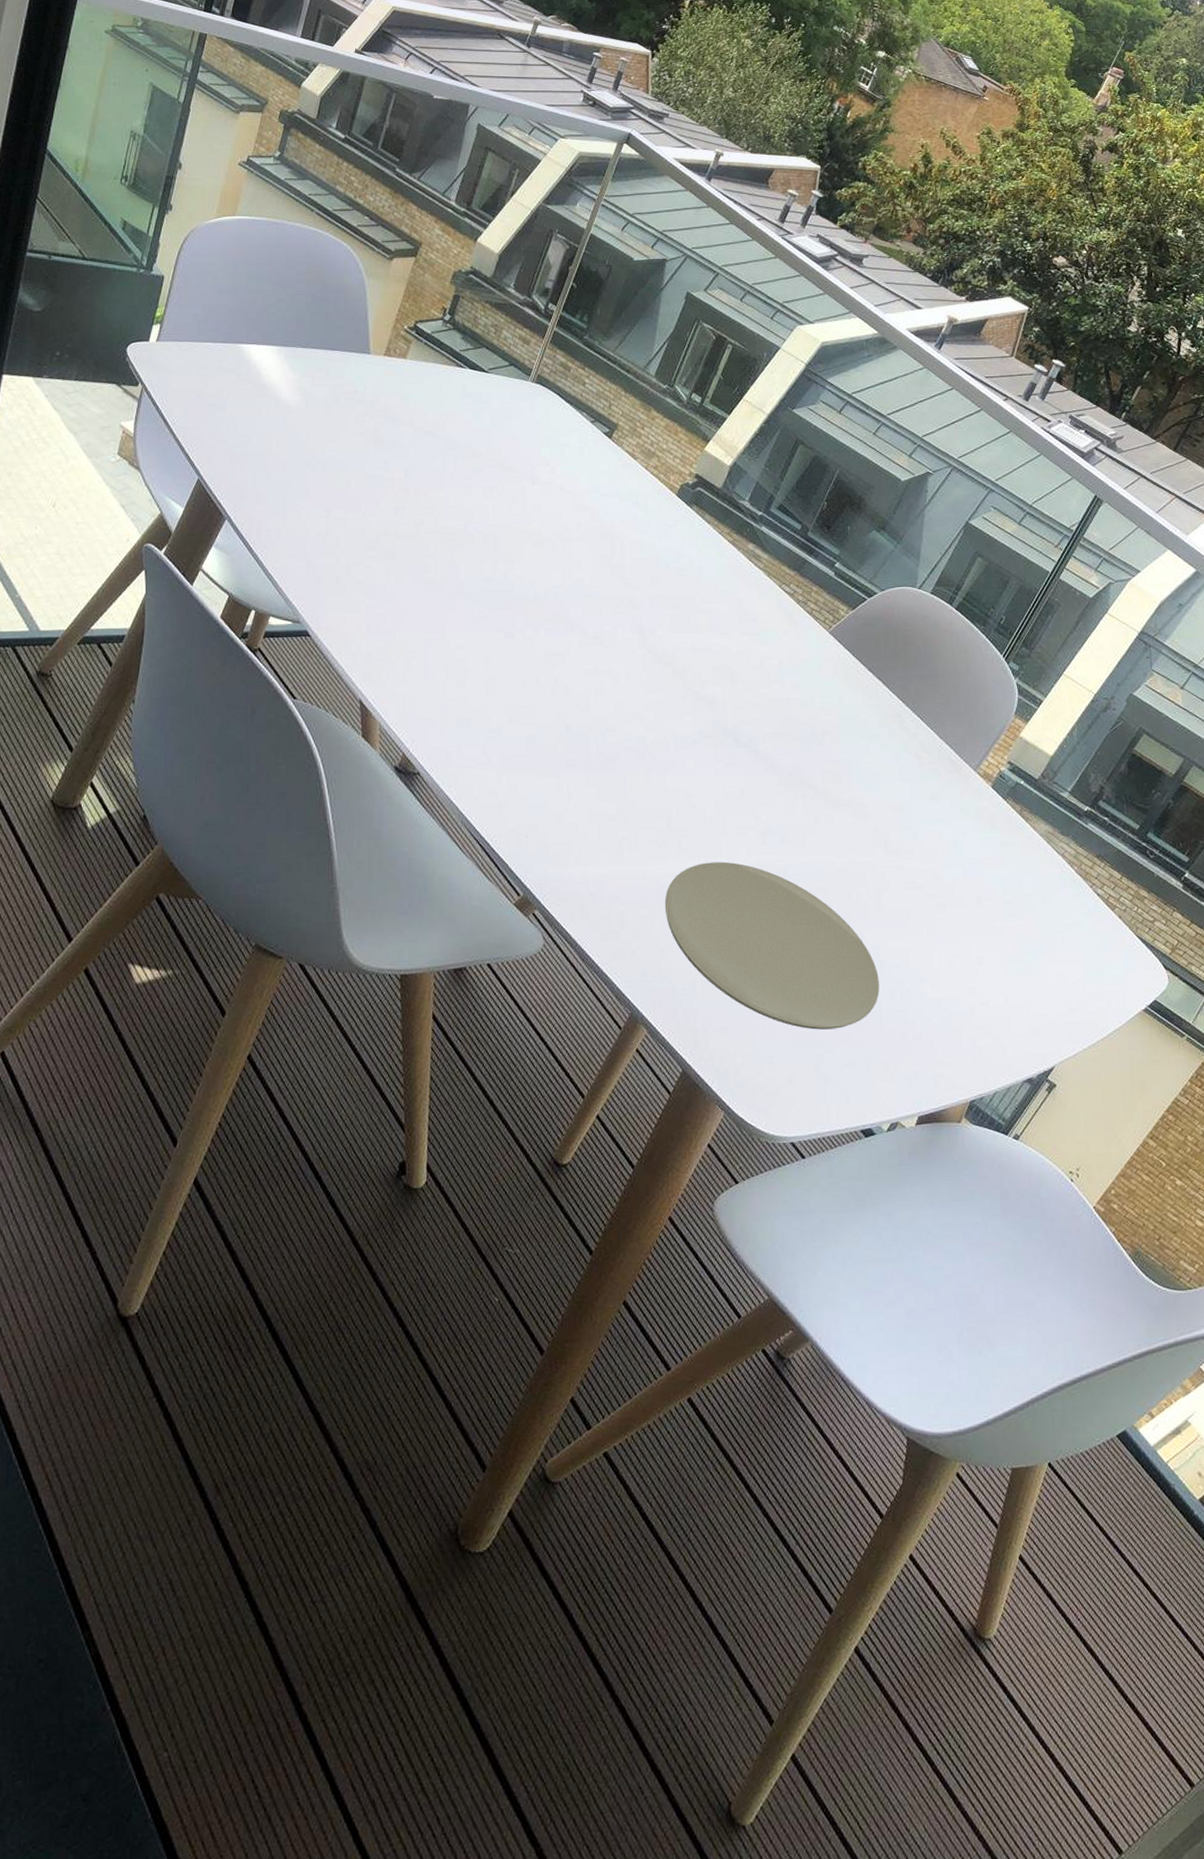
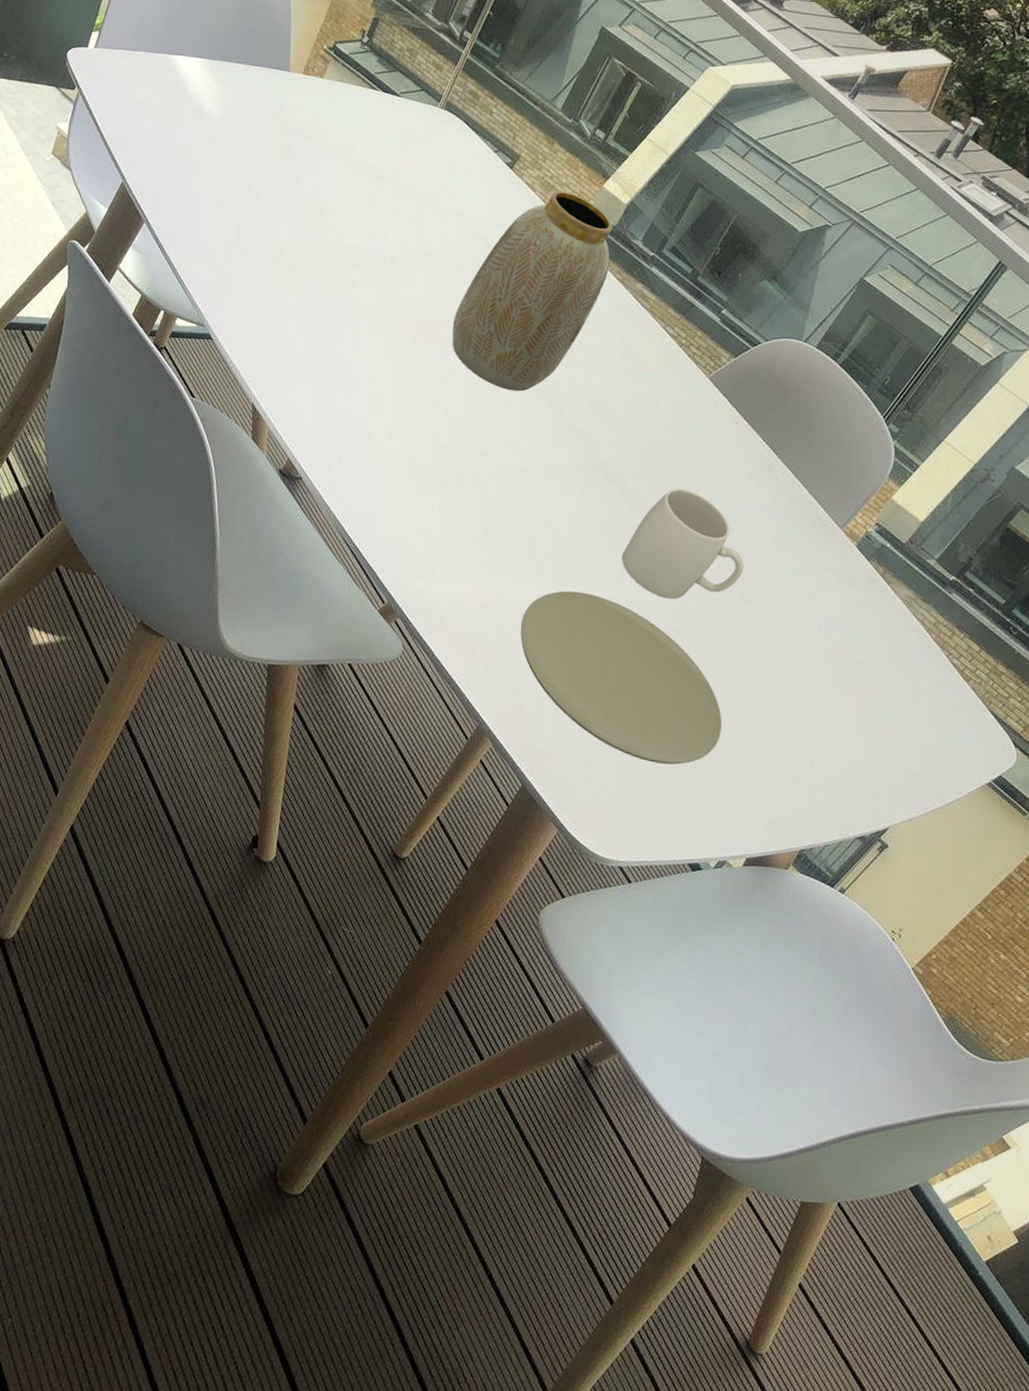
vase: none [564,456,719,663] -> present [452,190,613,392]
mug: none [762,745,884,860] -> present [622,488,744,600]

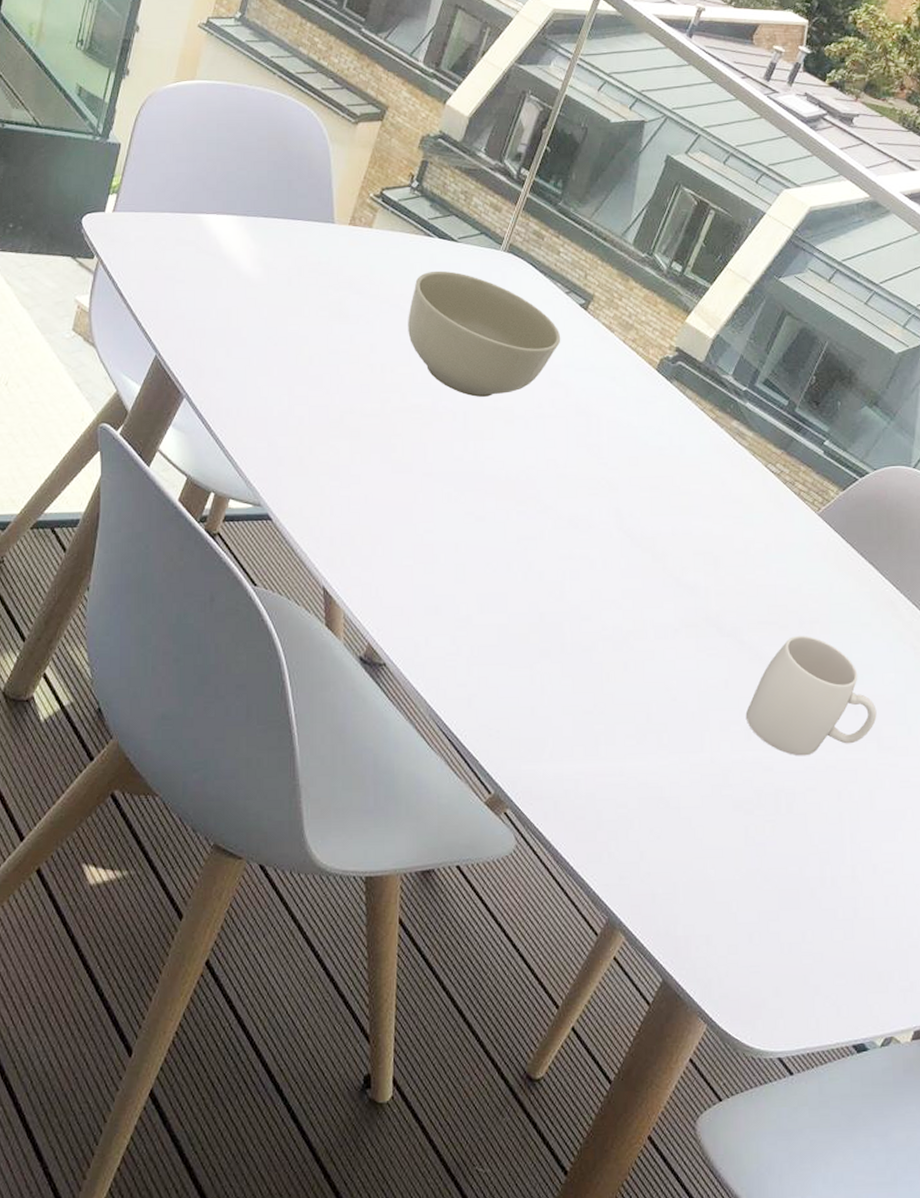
bowl: none [347,122,486,243] -> present [408,270,561,397]
vase: present [452,190,613,392] -> none [537,329,701,547]
plate: present [520,590,722,765] -> none [643,758,872,938]

